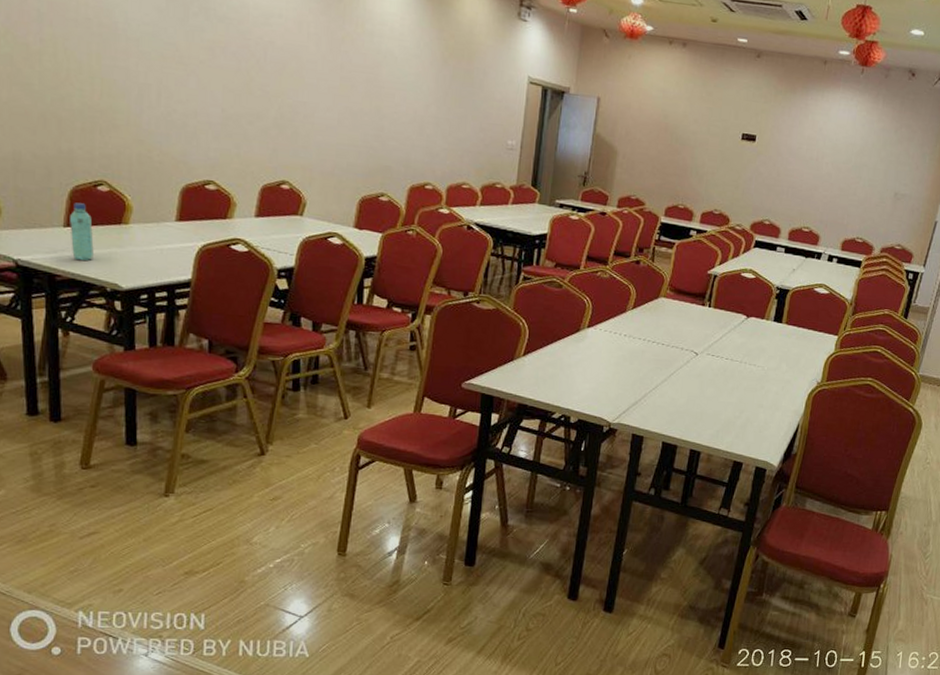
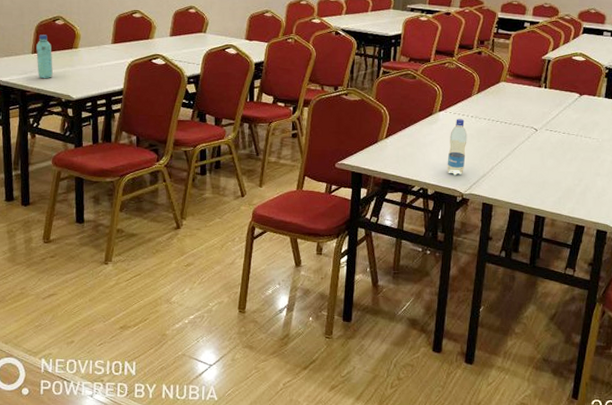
bottle: none [593,337,619,402] -> present [447,119,468,176]

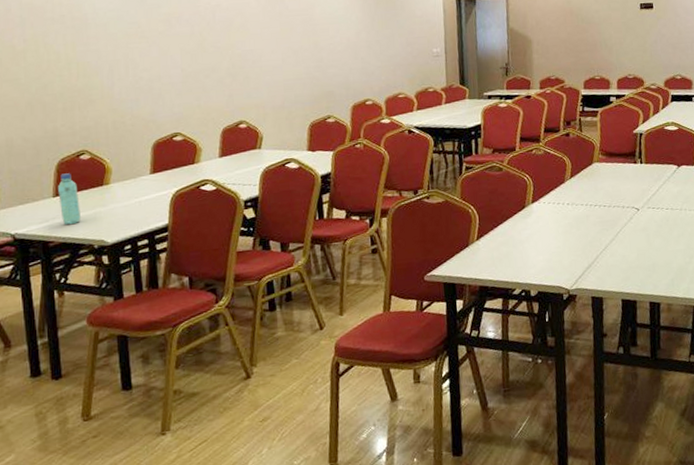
bottle: present [447,119,468,176] -> none [547,208,567,271]

